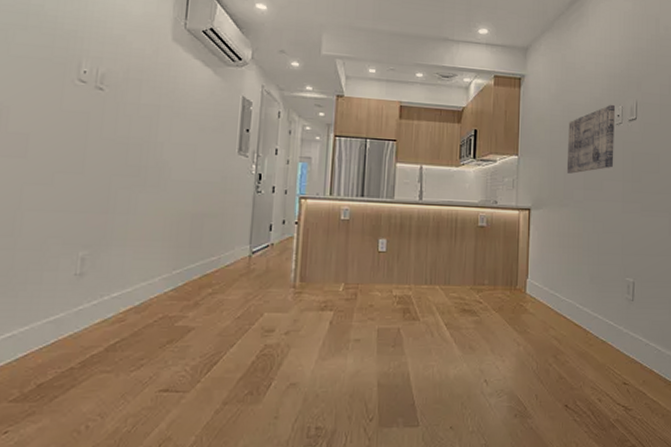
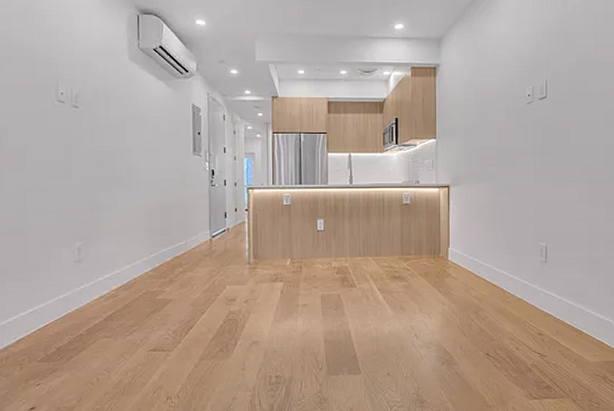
wall art: present [566,104,615,174] -> none [481,85,526,152]

